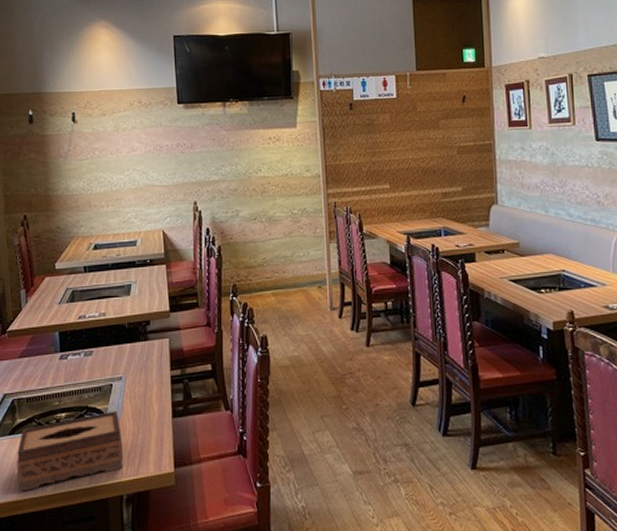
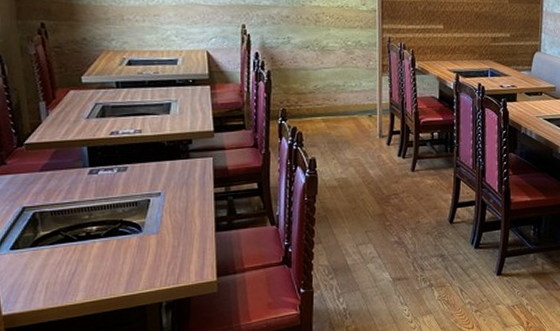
tissue box: present [16,411,124,492] -> none [41,225,163,301]

